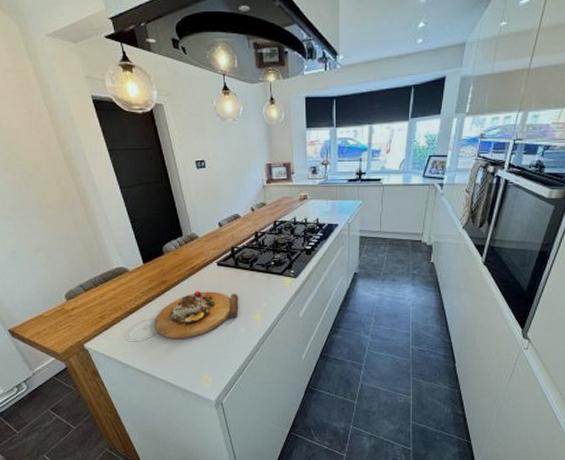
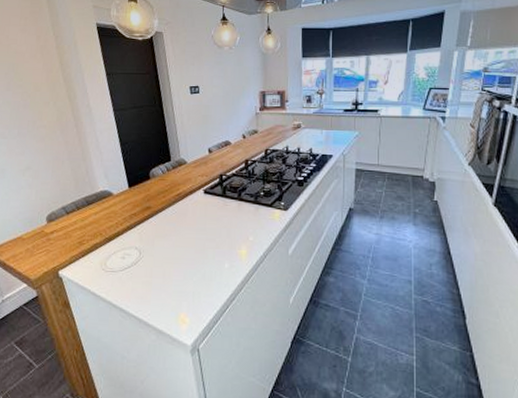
cutting board: present [154,291,239,339] -> none [133,220,224,272]

